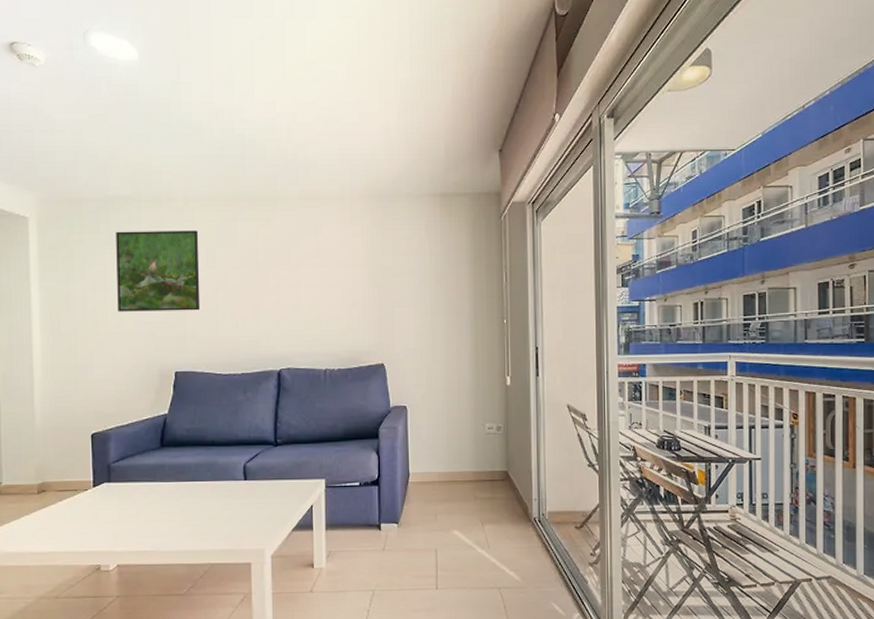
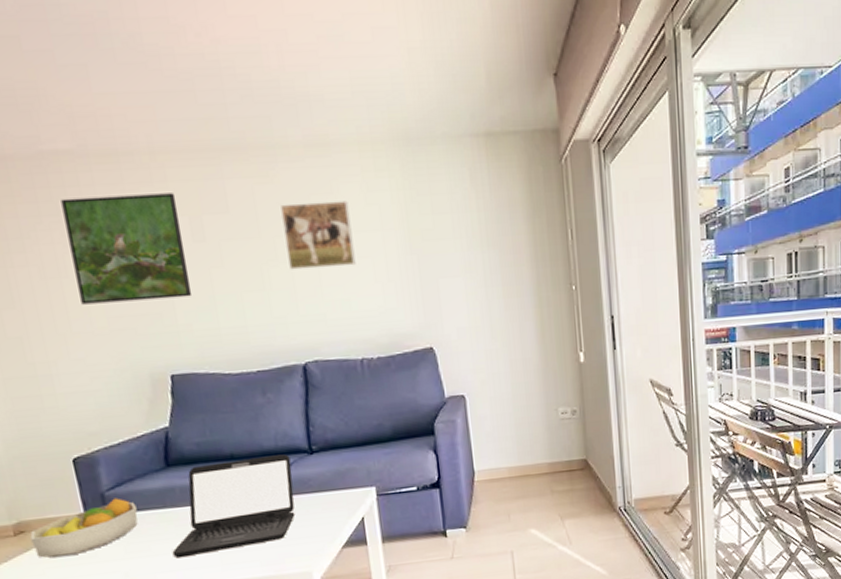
fruit bowl: none [49,469,133,516] -> present [30,498,138,558]
laptop: none [155,444,259,526] -> present [172,454,295,558]
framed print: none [276,242,329,294] -> present [281,200,356,270]

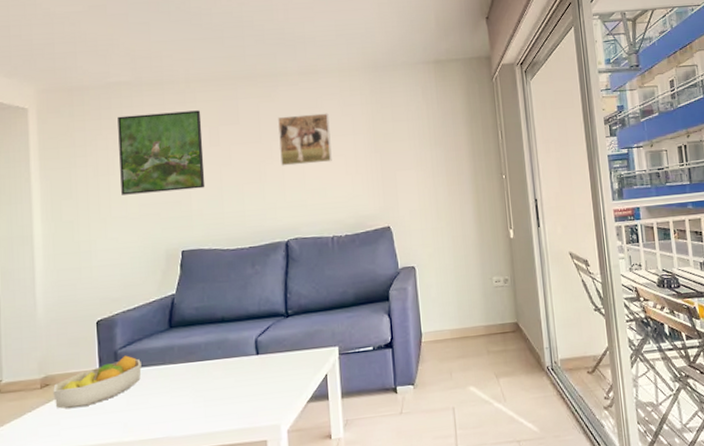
laptop: present [172,454,295,558] -> none [165,317,271,411]

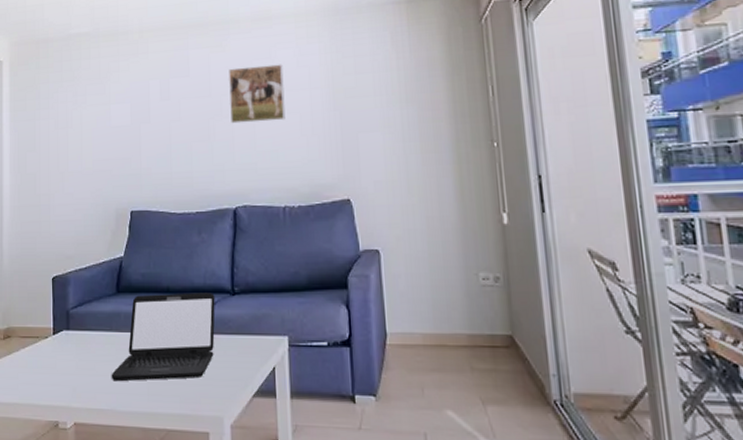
fruit bowl: present [53,355,142,409] -> none [14,316,90,364]
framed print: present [117,110,205,195] -> none [77,62,155,150]
laptop: none [165,317,271,411] -> present [111,293,215,382]

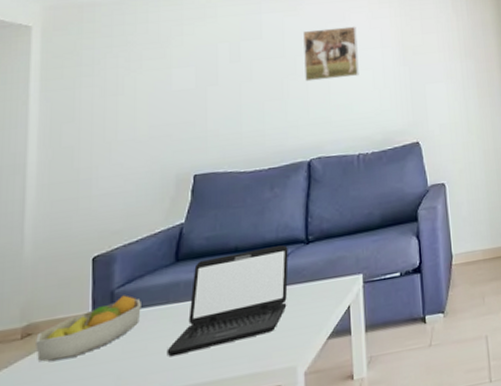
fruit bowl: none [14,316,90,364] -> present [36,295,141,362]

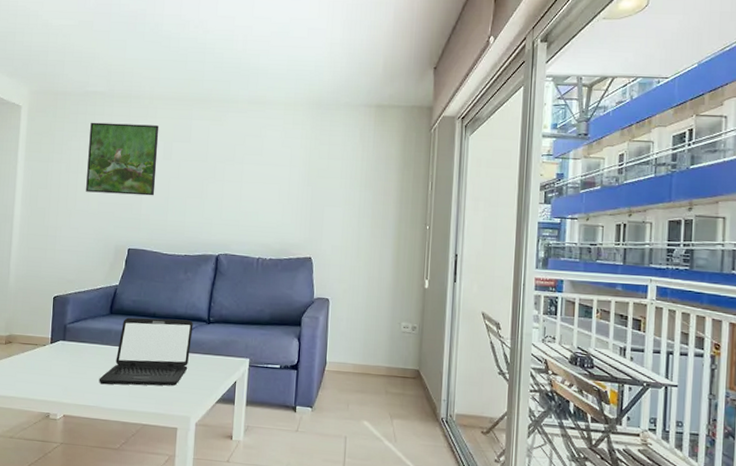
fruit bowl: present [36,295,141,362] -> none [14,330,84,366]
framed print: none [130,25,223,117] -> present [86,122,159,196]
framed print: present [303,26,359,82] -> none [222,140,270,189]

